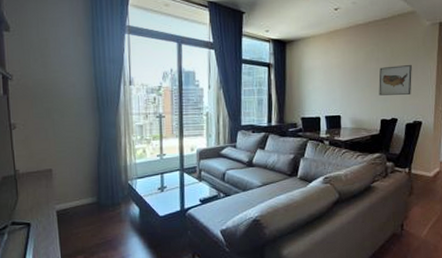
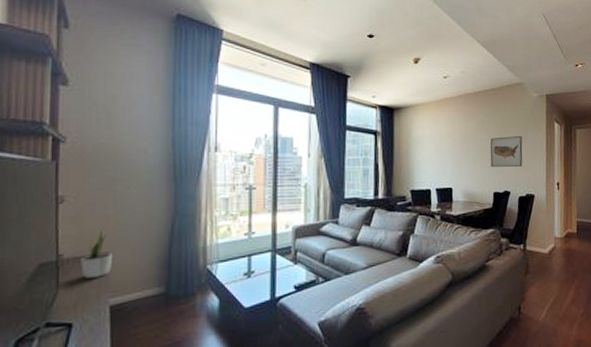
potted plant: none [32,150,55,189] -> present [80,229,112,278]

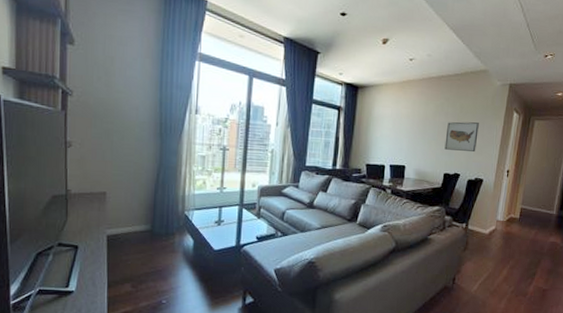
potted plant: present [80,229,112,278] -> none [84,172,109,212]

